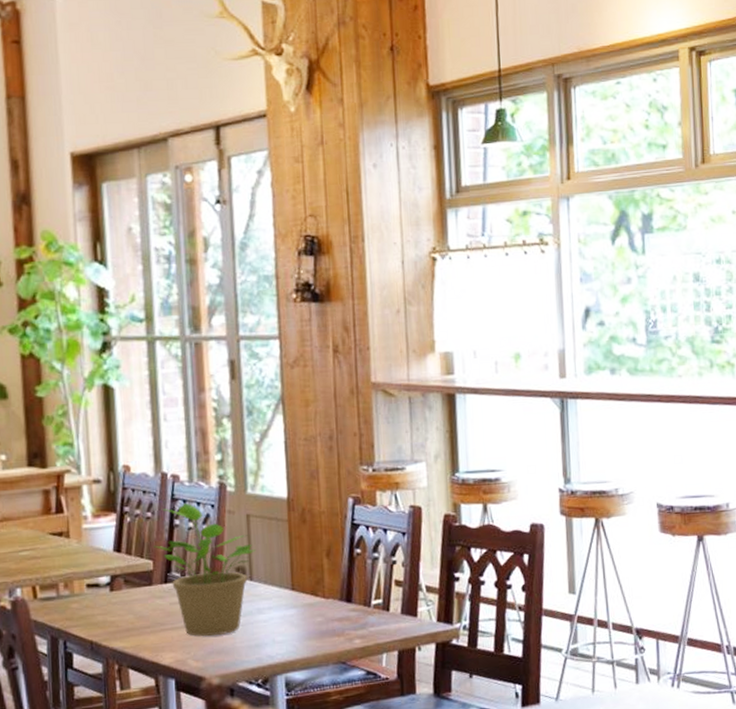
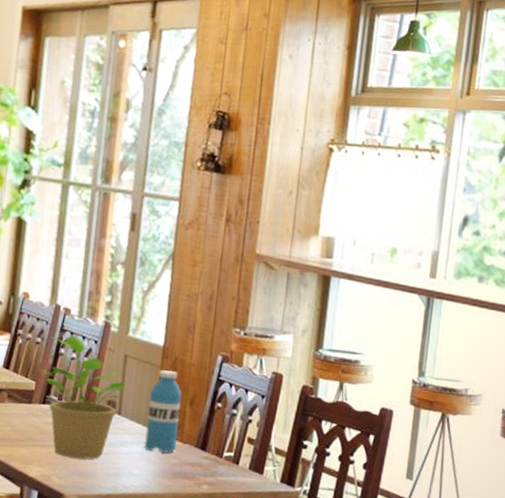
water bottle: none [281,522,320,614] -> present [143,370,182,454]

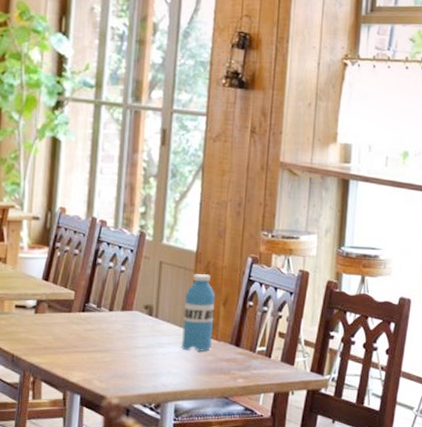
potted plant: present [38,334,128,459] -> none [77,245,164,362]

